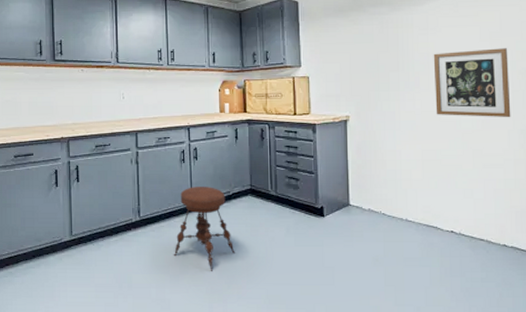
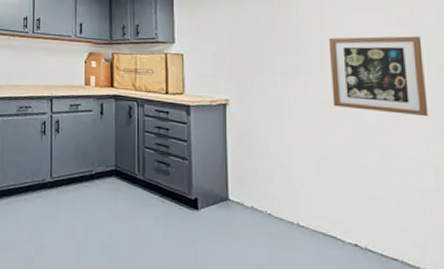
stool: present [173,187,235,271] -> none [28,161,96,257]

